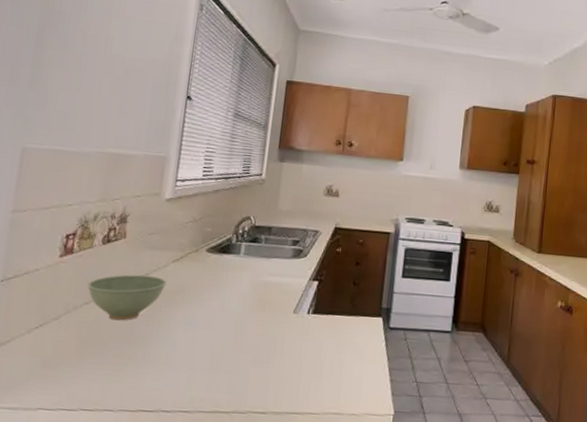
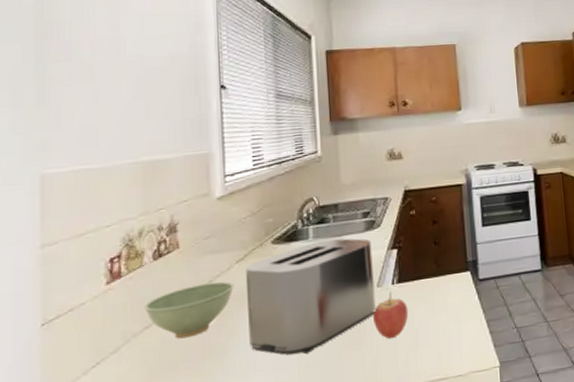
toaster: none [171,258,296,360] -> present [245,238,376,355]
fruit: none [284,320,318,365] -> present [373,292,409,340]

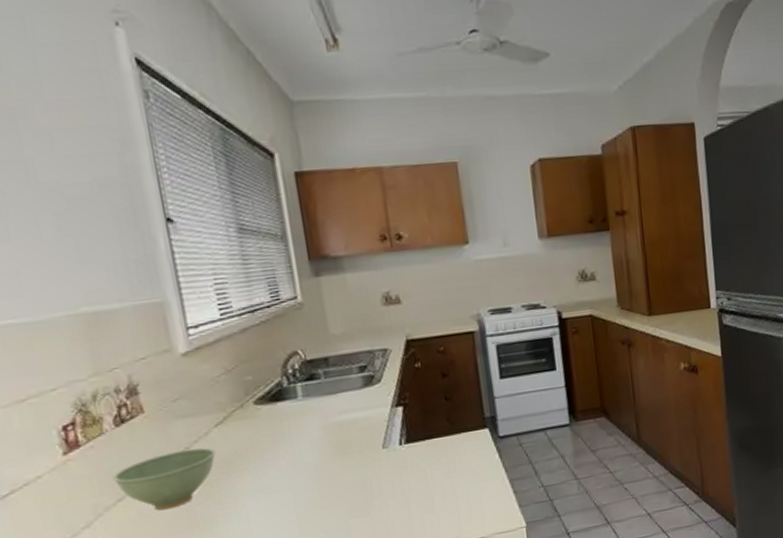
toaster: present [245,238,376,355] -> none [226,396,383,524]
fruit: present [373,292,409,340] -> none [380,453,421,503]

